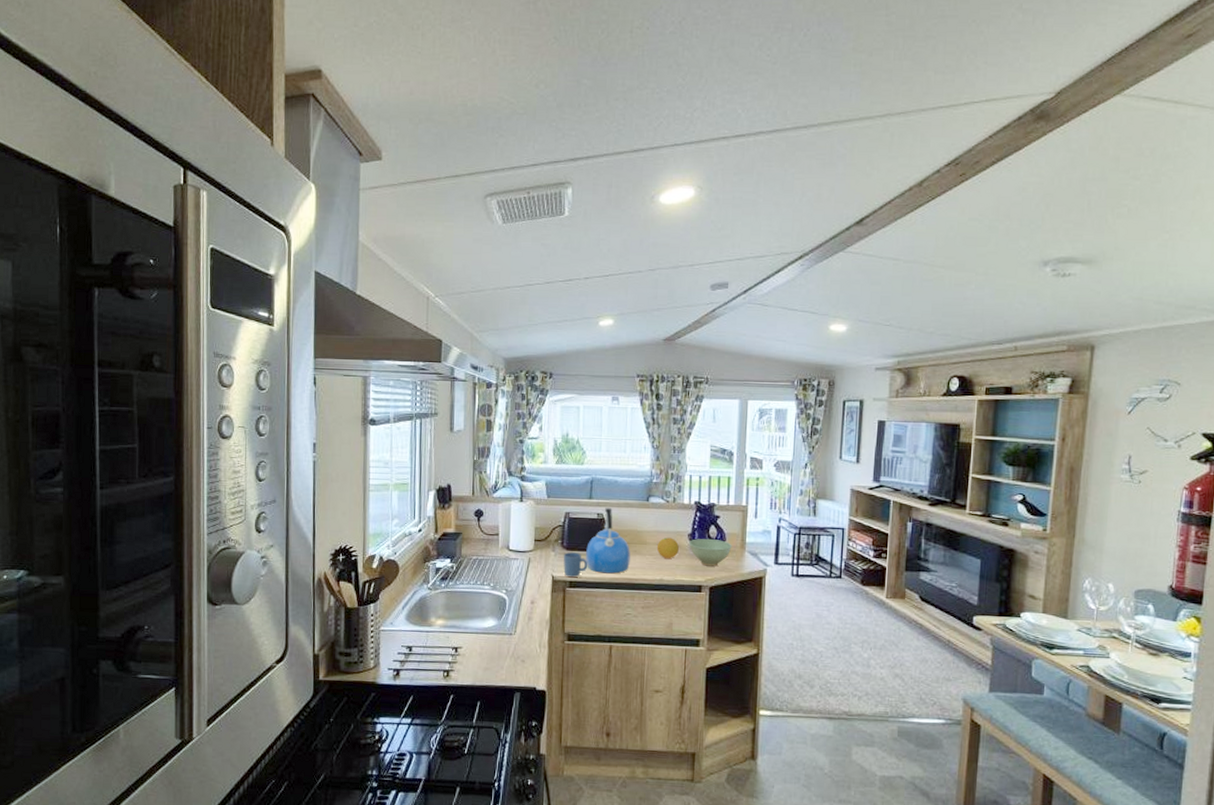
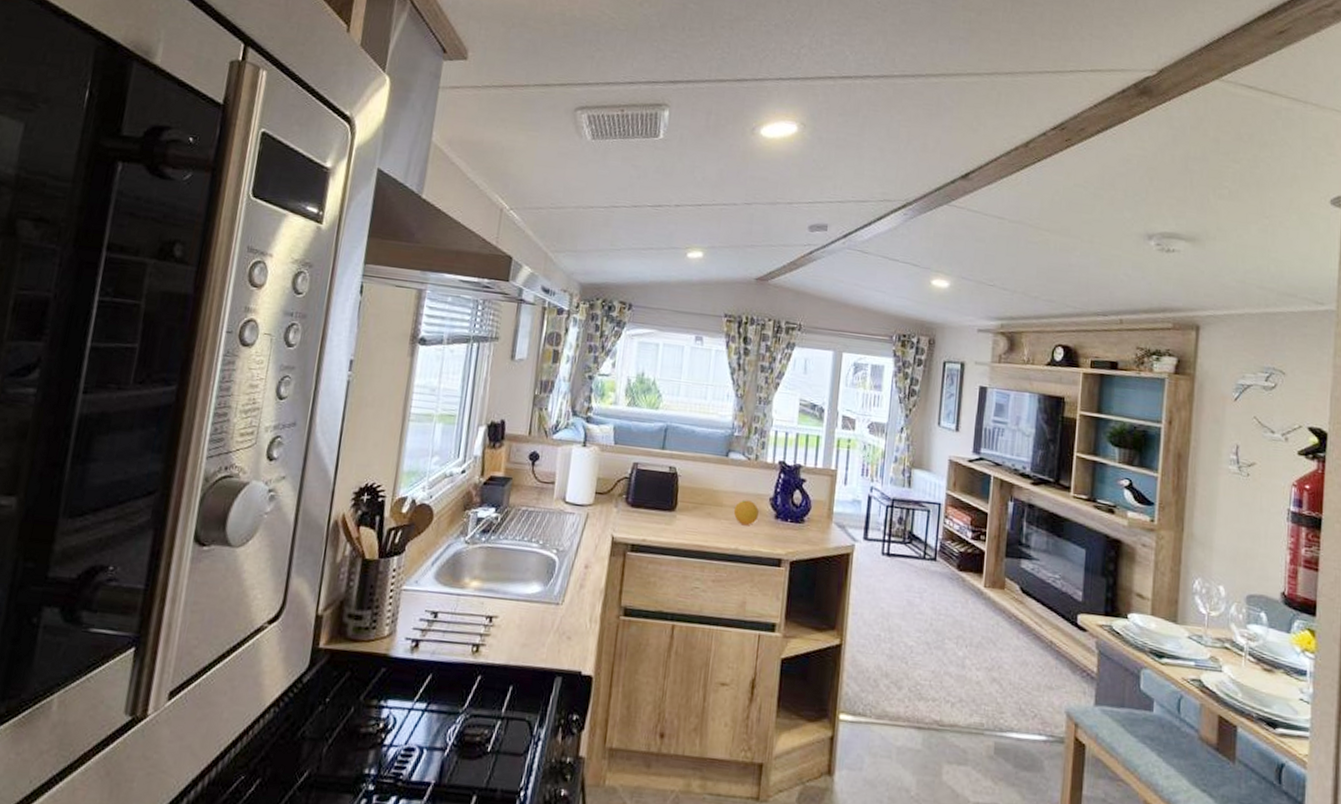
mug: present [563,552,588,578] -> none [626,509,655,541]
kettle: present [585,508,631,574] -> none [651,461,704,539]
bowl: present [689,539,732,567] -> none [770,504,818,538]

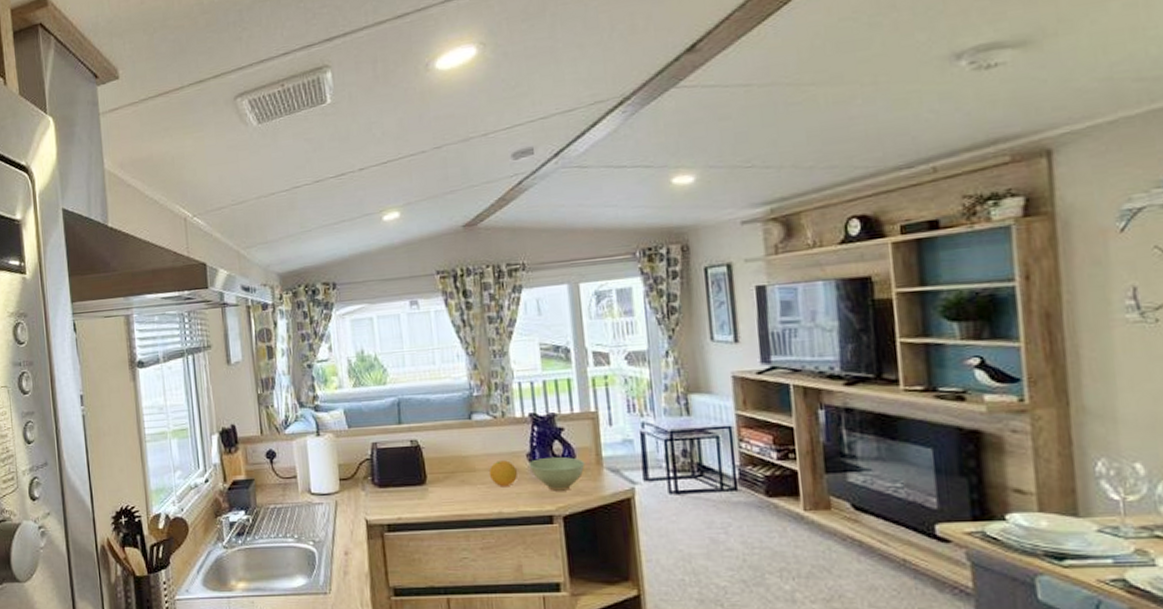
bowl: none [770,504,818,538] -> present [528,457,585,491]

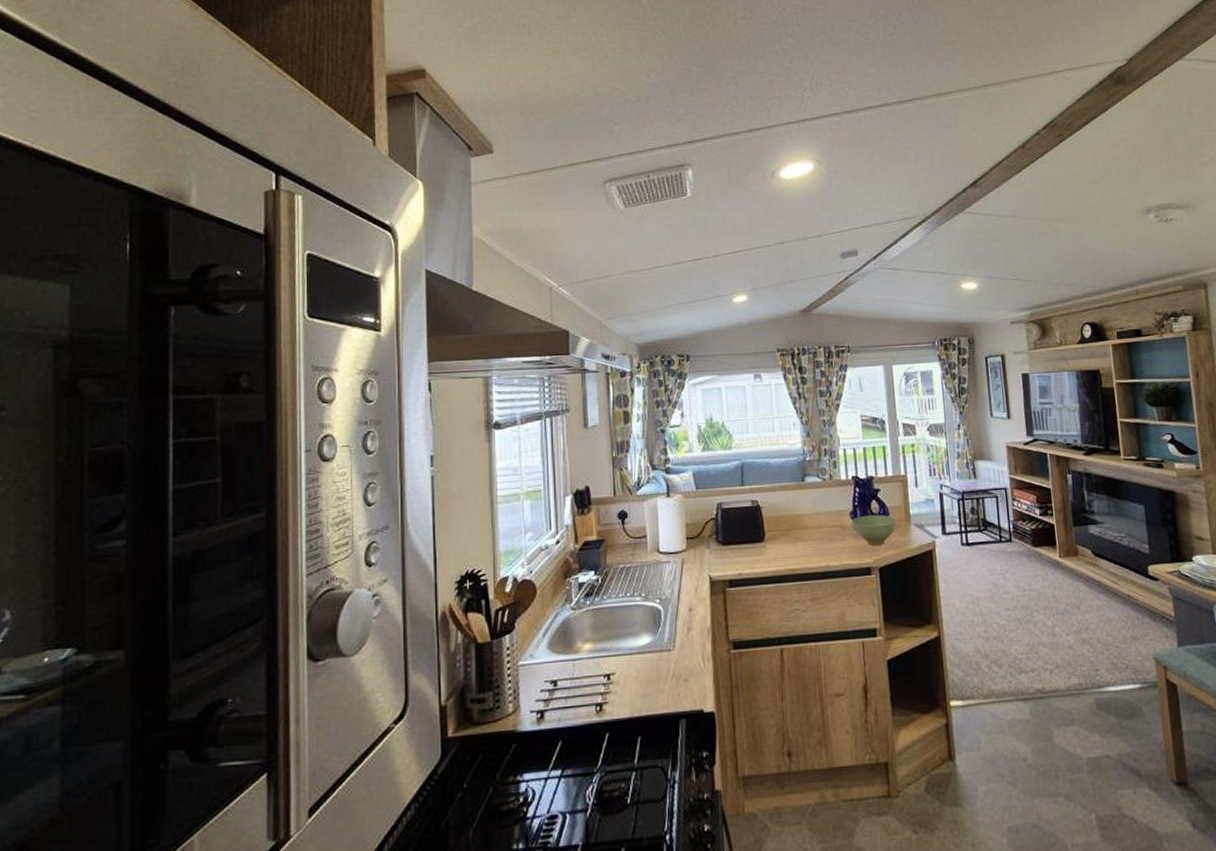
fruit: present [489,460,517,486] -> none [818,518,842,542]

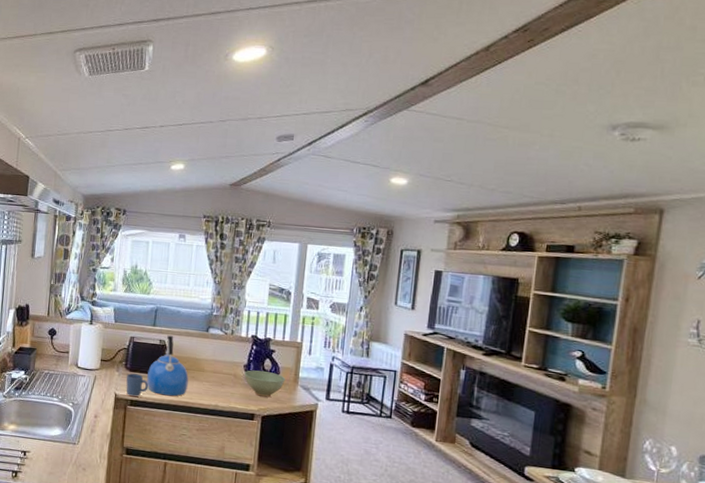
mug: none [719,547,748,576] -> present [126,373,149,397]
kettle: none [743,493,793,567] -> present [146,335,189,397]

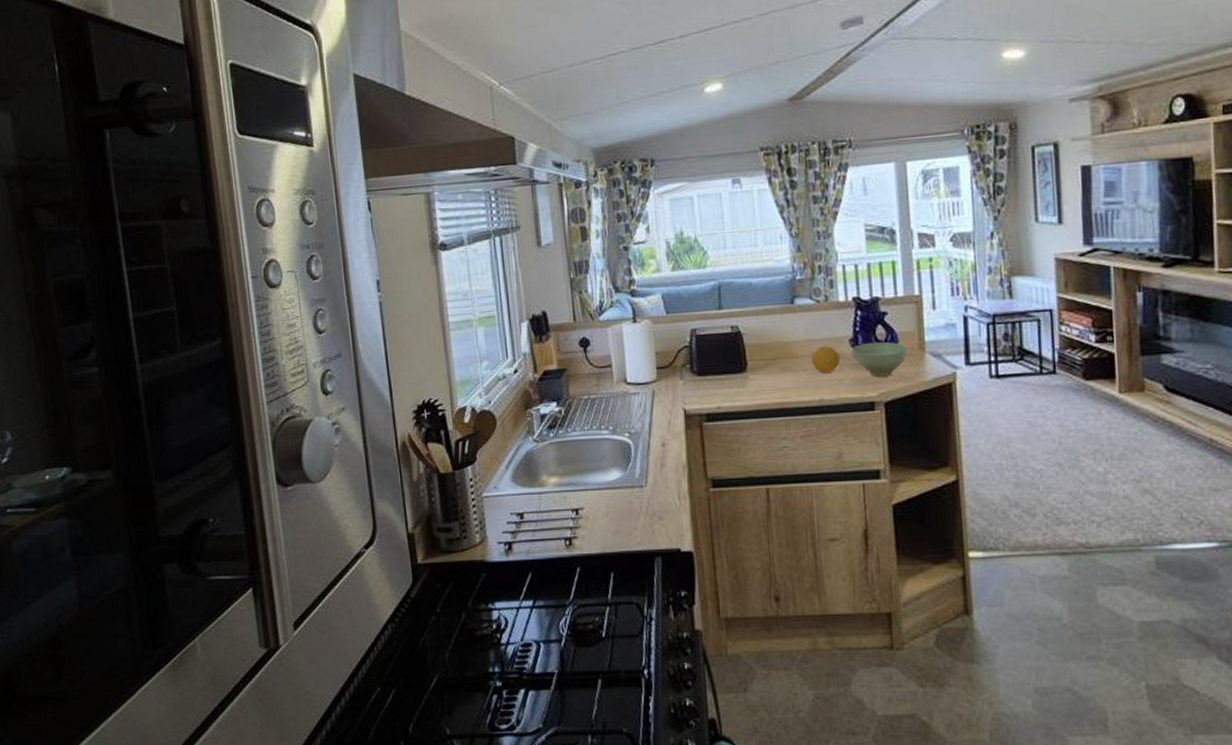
mug: present [126,373,149,397] -> none [694,377,727,410]
kettle: present [146,335,189,397] -> none [721,318,781,400]
fruit: none [213,366,235,386] -> present [810,346,839,373]

